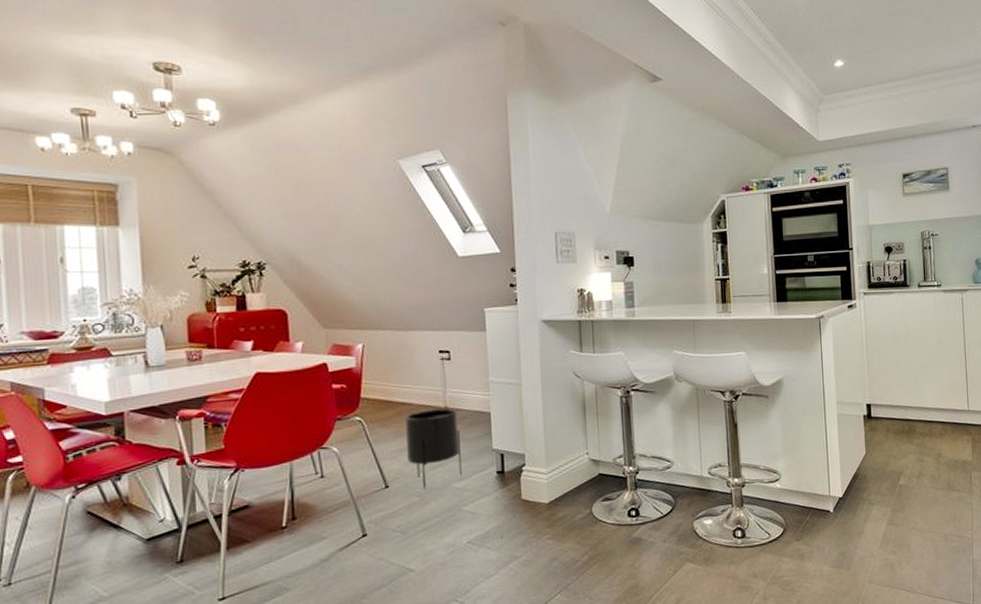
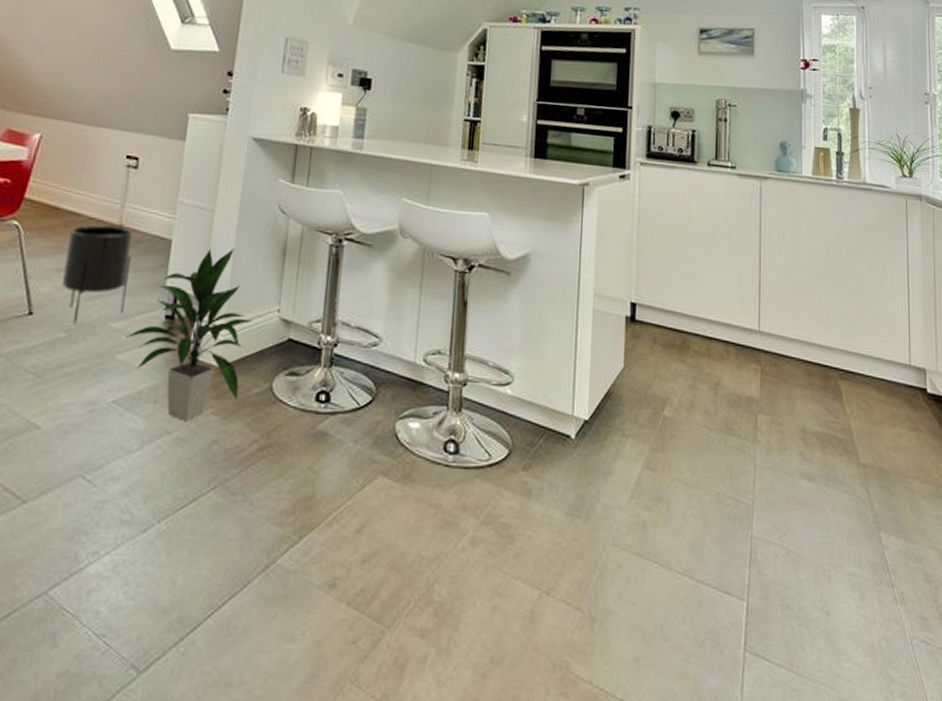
indoor plant: none [468,411,567,547] -> present [126,248,252,421]

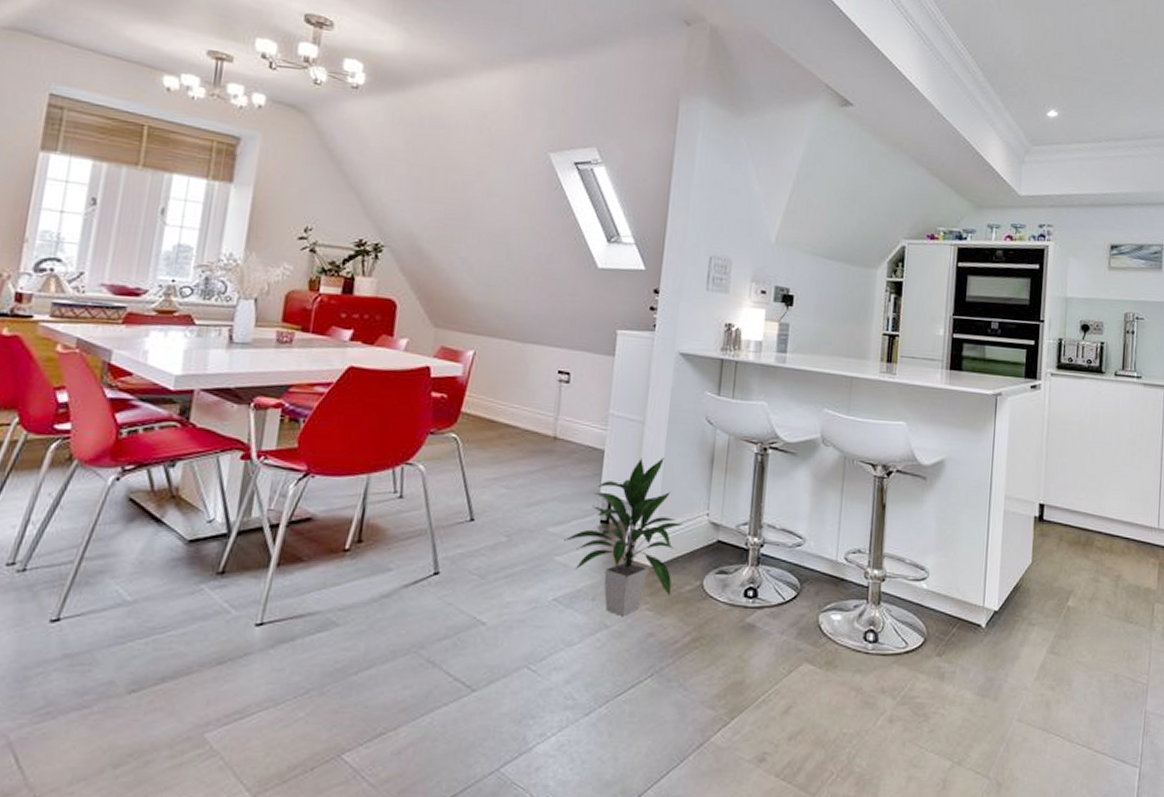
planter: present [61,224,133,324] -> none [500,436,567,529]

